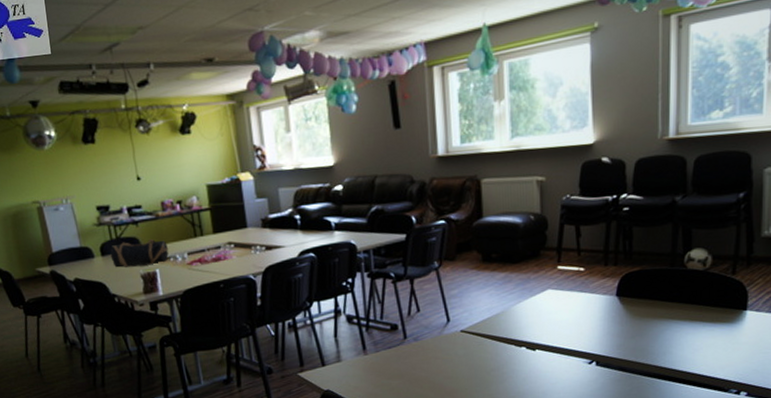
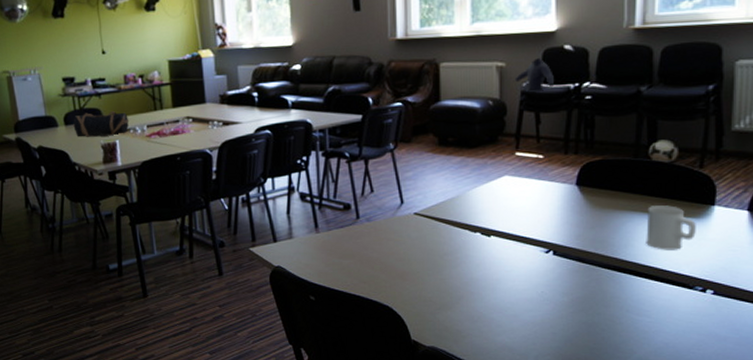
blazer: none [555,170,593,205] -> present [514,57,554,92]
cup: none [683,312,730,356] -> present [646,205,696,250]

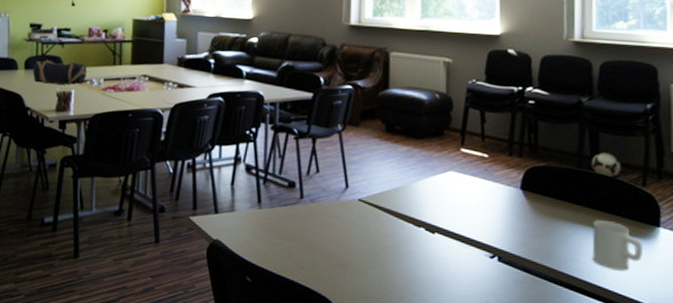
blazer: present [514,57,554,92] -> none [461,57,498,90]

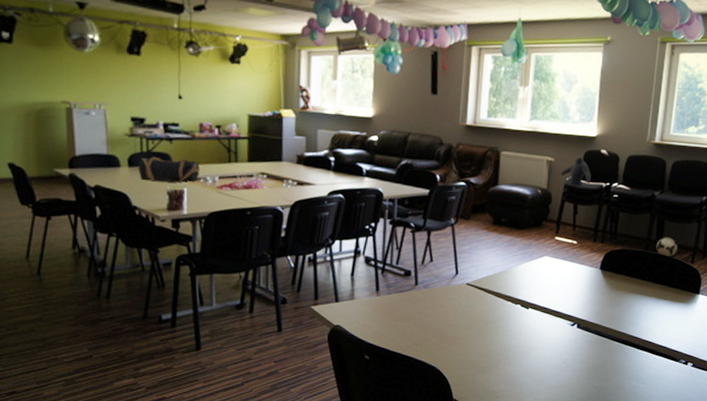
blazer: none [461,57,498,90] -> present [560,157,591,186]
cup: present [591,220,643,271] -> none [648,291,685,329]

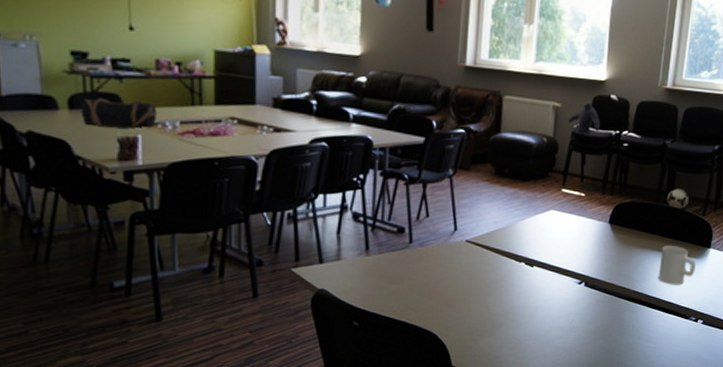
cup: none [648,291,685,329] -> present [658,246,696,285]

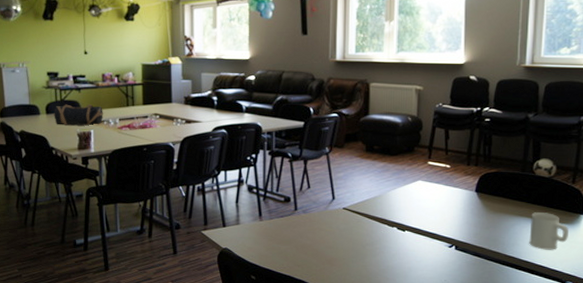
blazer: present [567,102,600,134] -> none [430,84,461,112]

